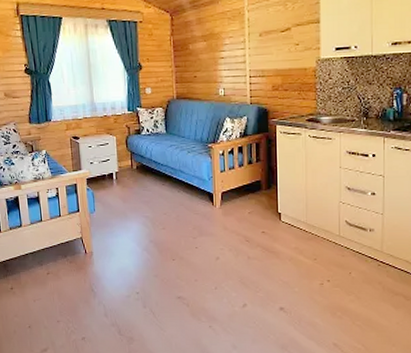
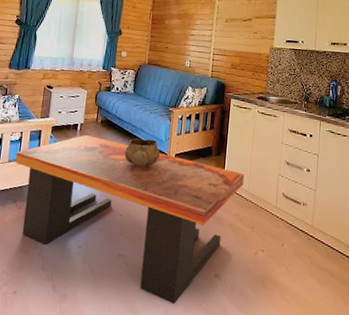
coffee table: none [56,182,300,339] -> present [15,134,244,305]
decorative bowl: none [167,179,205,211] -> present [124,138,160,168]

